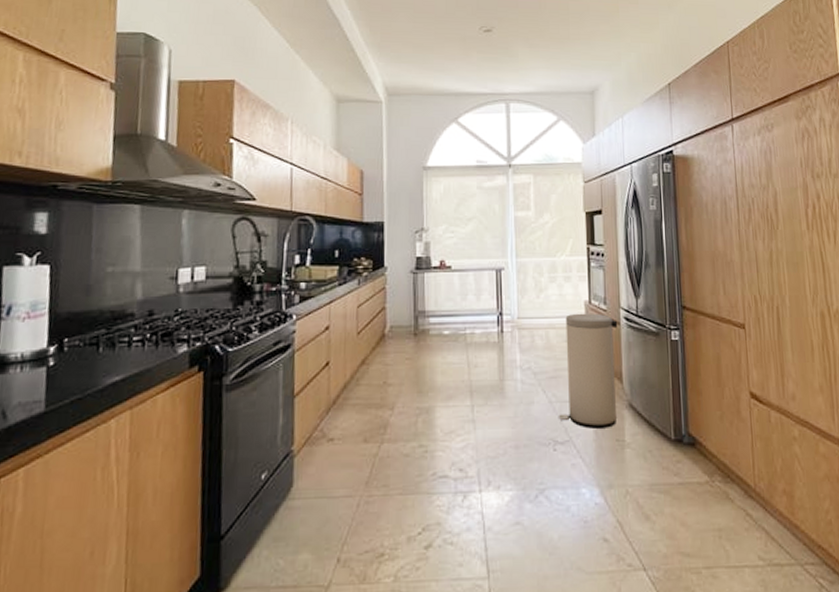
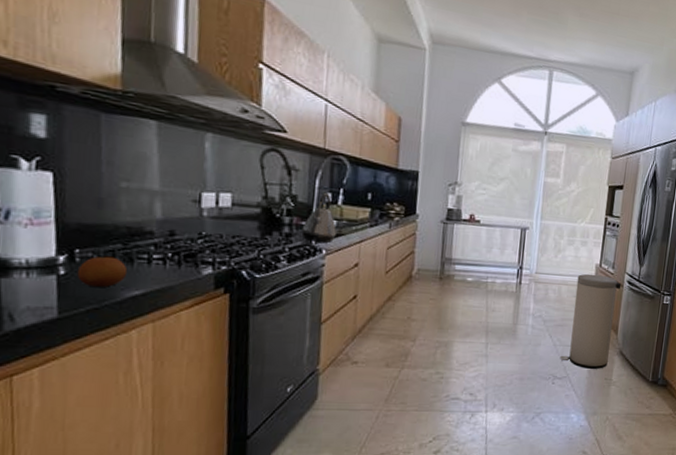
fruit: none [64,343,110,377] -> present [77,256,128,288]
kettle: none [272,254,306,307] -> present [301,192,337,243]

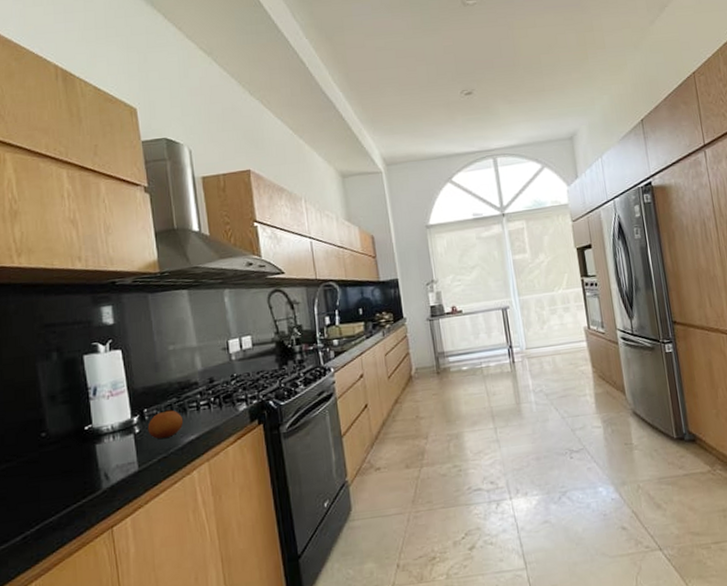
kettle: present [301,192,337,243] -> none [310,316,339,363]
pedal bin: present [560,273,622,369] -> none [568,336,623,437]

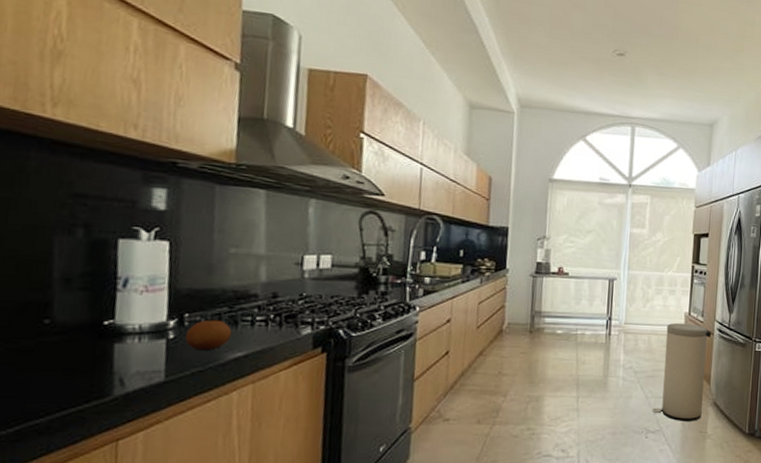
pedal bin: none [568,336,623,437] -> present [653,322,712,421]

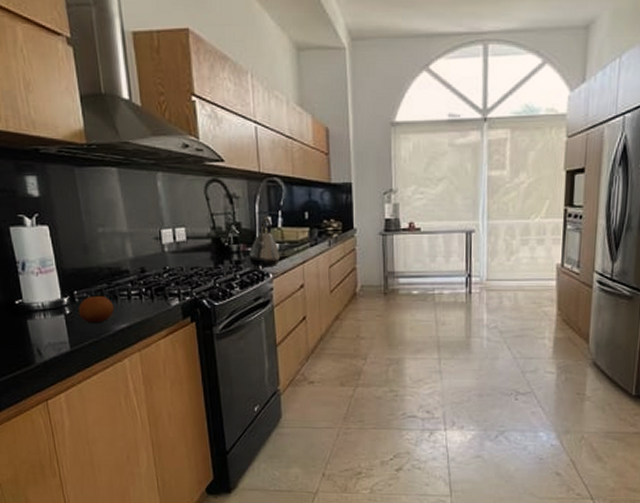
kettle: none [396,250,430,300] -> present [249,216,280,266]
pedal bin: present [653,322,712,421] -> none [522,276,590,383]

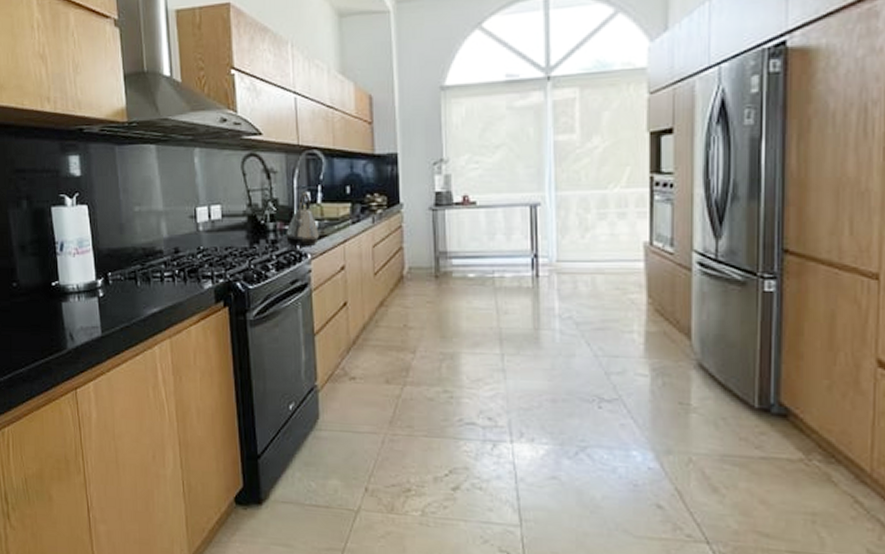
fruit: present [78,295,115,324] -> none [111,277,147,307]

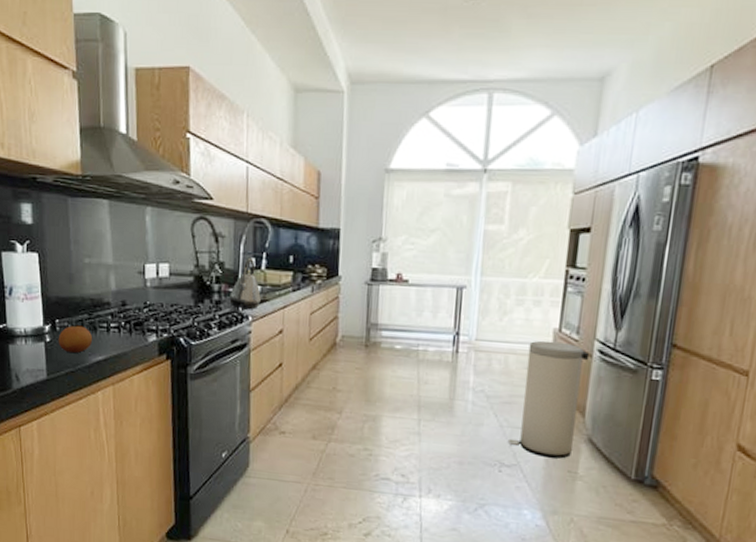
fruit: none [111,277,147,307] -> present [58,325,93,354]
pedal bin: none [606,256,689,389] -> present [509,340,590,459]

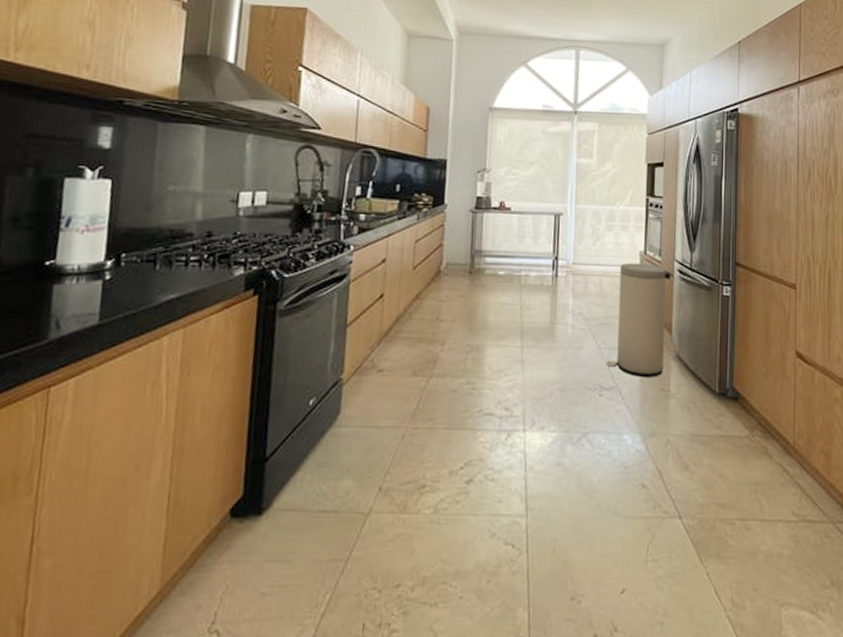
fruit: present [58,325,93,354] -> none [120,259,167,293]
kettle: present [229,257,261,309] -> none [330,186,365,238]

